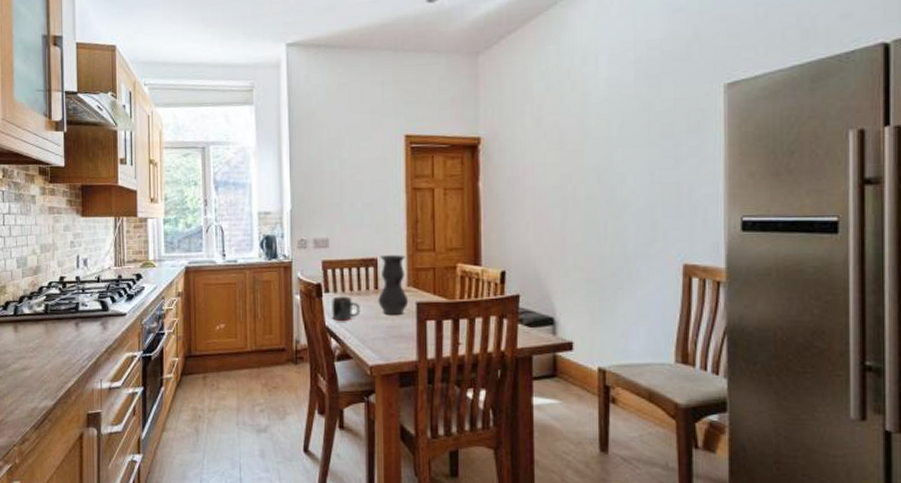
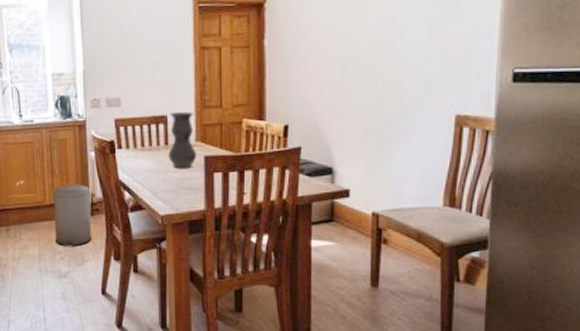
pedal bin: none [255,329,295,399] -> present [53,184,92,248]
mug: present [332,296,360,321] -> none [124,152,152,175]

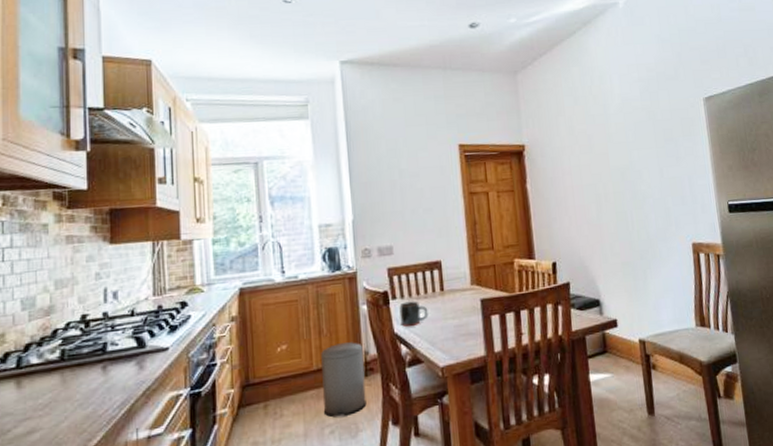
mug: none [124,152,152,175] -> present [399,301,429,327]
vase: present [168,112,197,169] -> none [444,255,474,315]

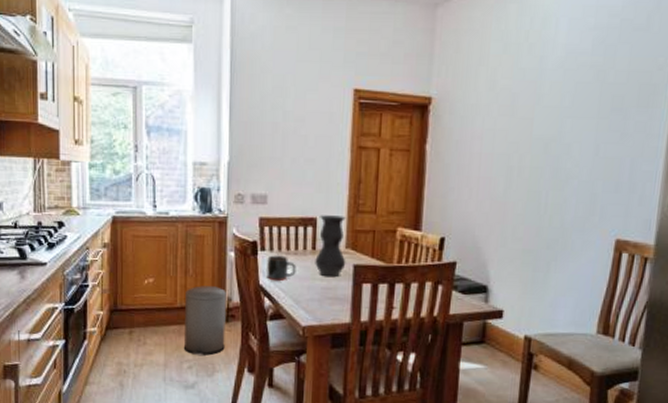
vase: none [444,255,474,315] -> present [315,215,346,278]

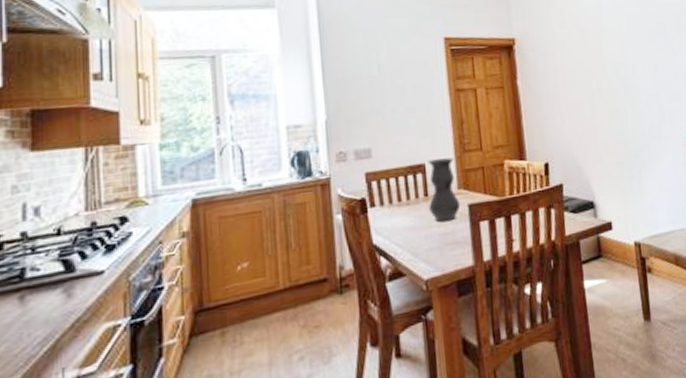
pedal bin: present [185,285,226,356] -> none [289,256,341,342]
mug: present [267,255,296,281] -> none [378,208,411,237]

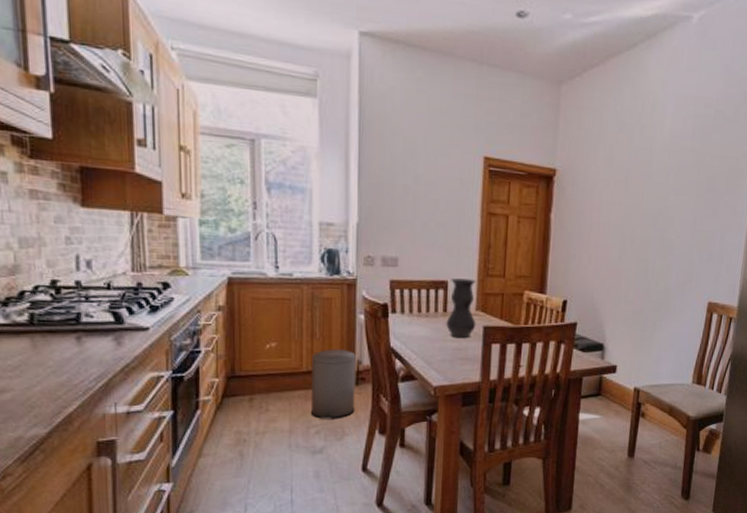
pedal bin: none [289,256,341,342] -> present [312,349,356,421]

